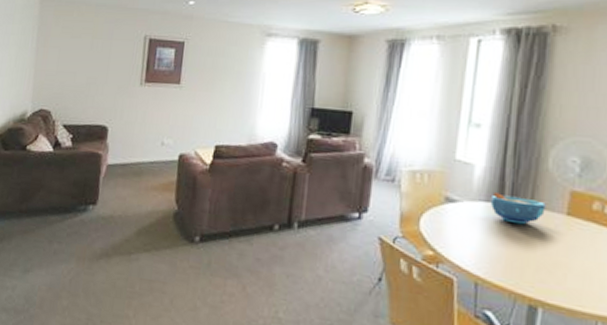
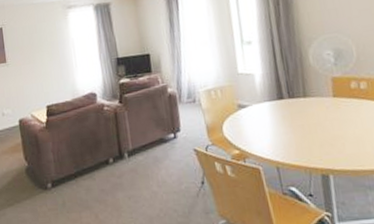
bowl: present [490,192,546,225] -> none [272,91,317,114]

